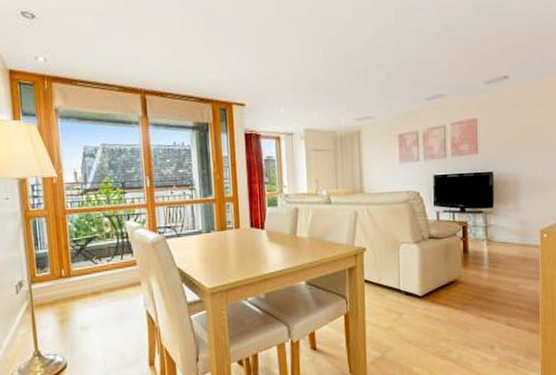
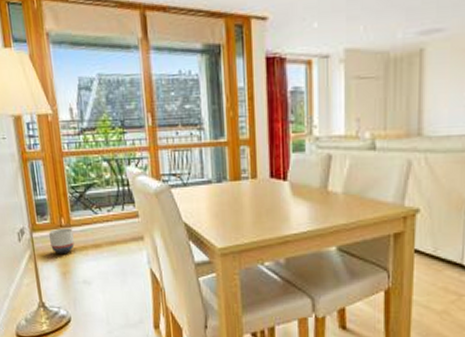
planter: none [49,278,74,303] -> present [49,228,75,254]

